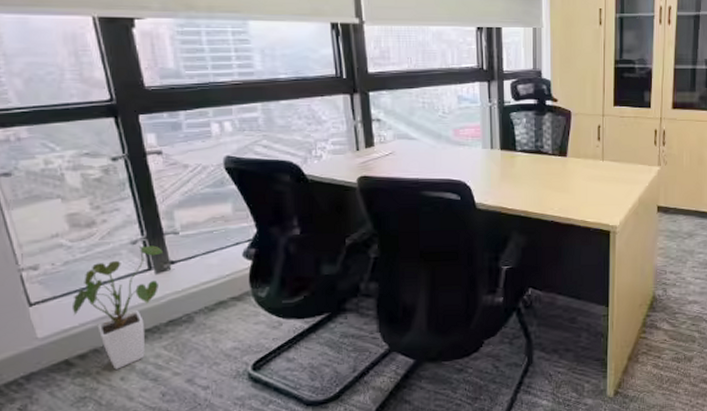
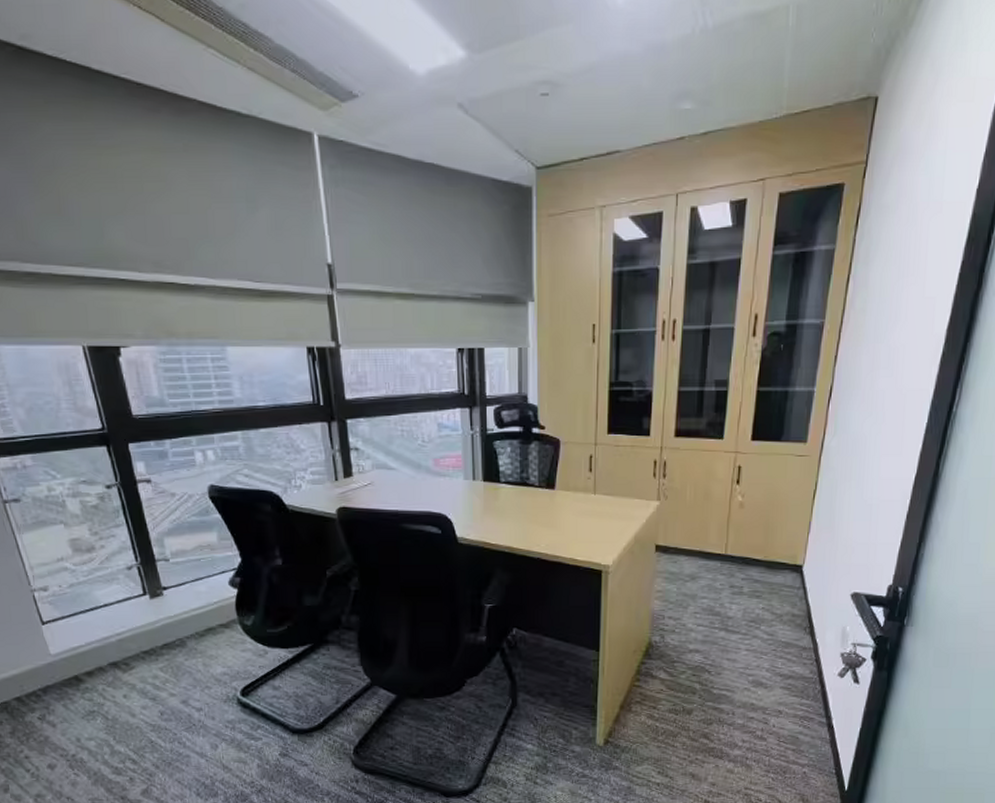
house plant: present [71,245,163,369] -> none [78,571,156,687]

